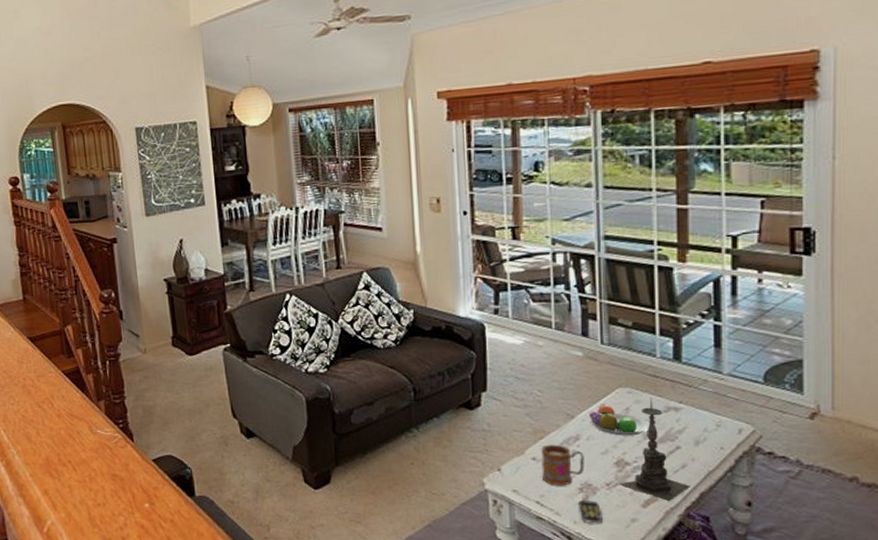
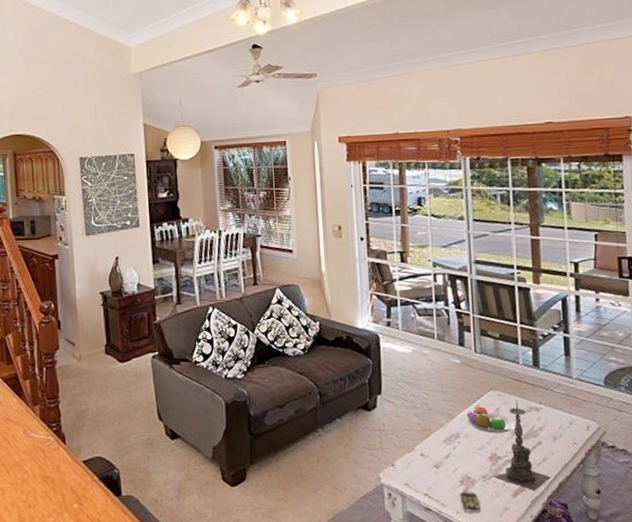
mug: present [541,444,585,486] -> none [428,441,464,479]

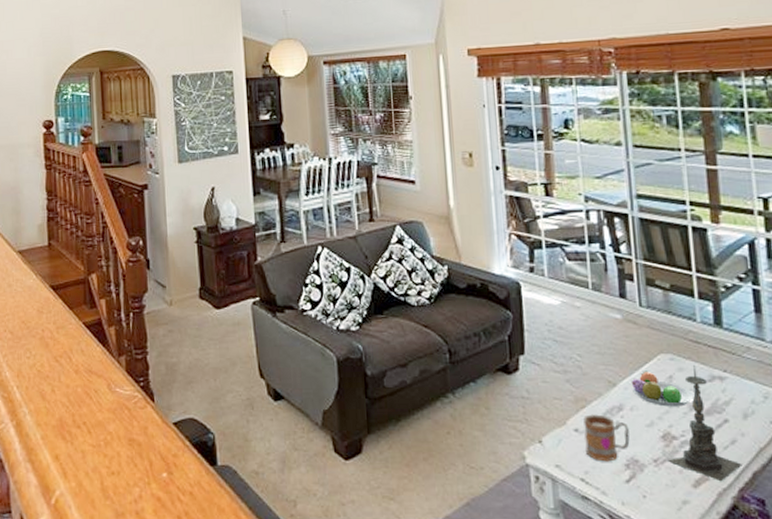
mug: none [428,441,464,479] -> present [583,414,630,462]
remote control: present [460,491,481,513] -> none [626,477,652,506]

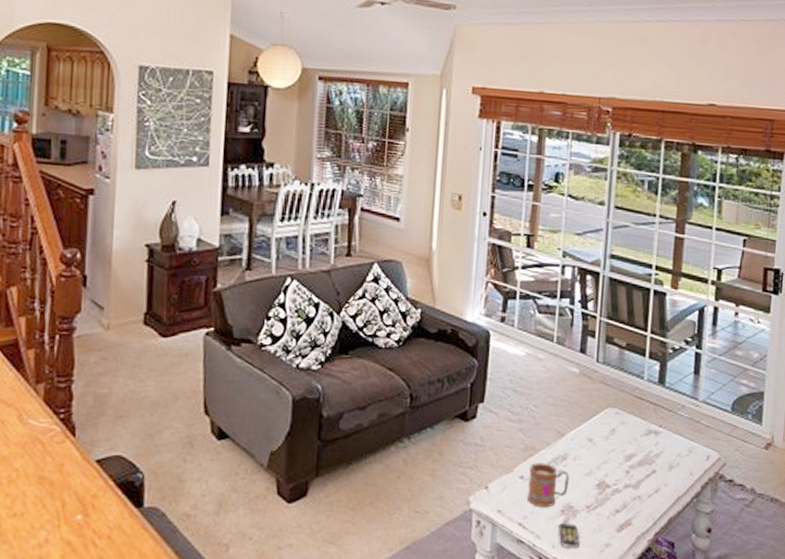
remote control: none [626,477,652,506] -> present [558,522,580,548]
fruit bowl: present [631,370,695,407] -> none [577,423,631,458]
candle holder: present [668,364,742,482] -> none [599,419,661,527]

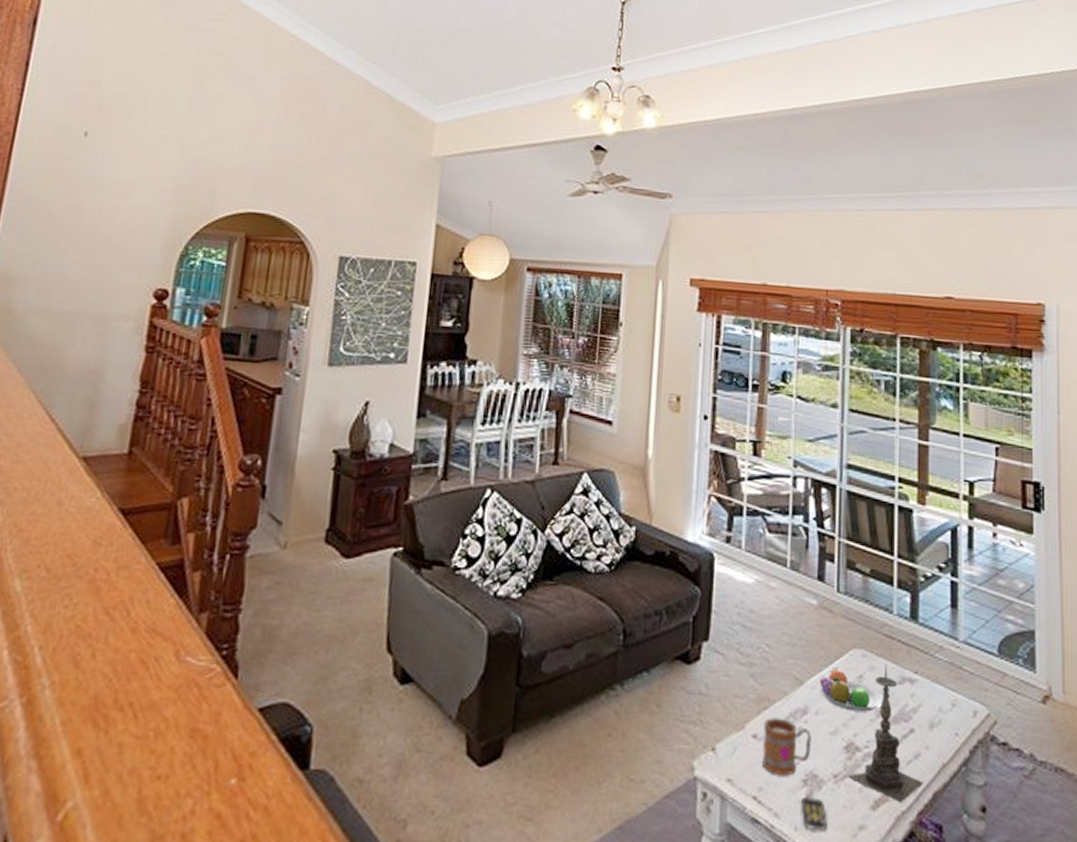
fruit bowl: none [577,423,631,458] -> present [819,667,883,712]
candle holder: none [599,419,661,527] -> present [848,663,924,803]

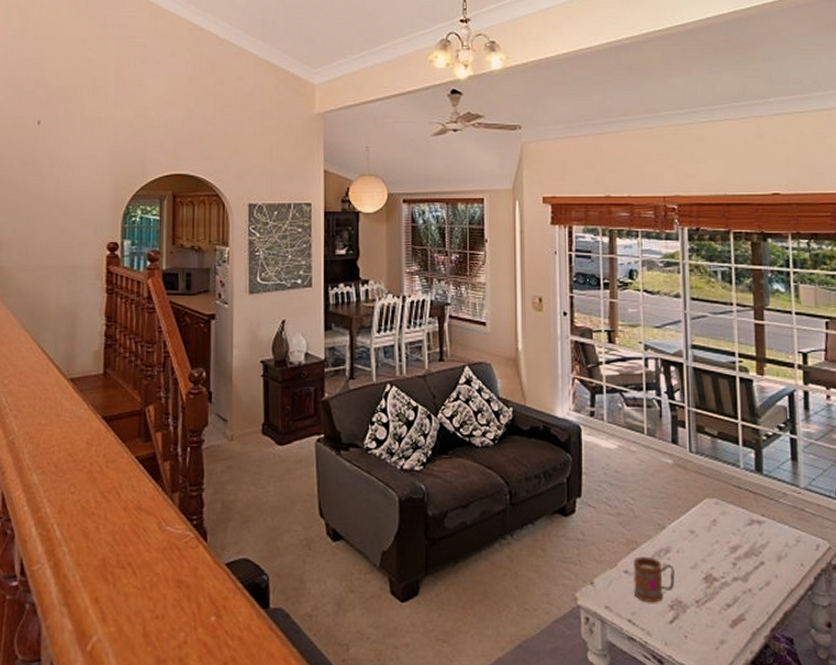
remote control: present [801,796,827,832] -> none [669,618,693,646]
fruit bowl: present [819,667,883,712] -> none [678,514,735,549]
candle holder: present [848,663,924,803] -> none [708,508,775,622]

